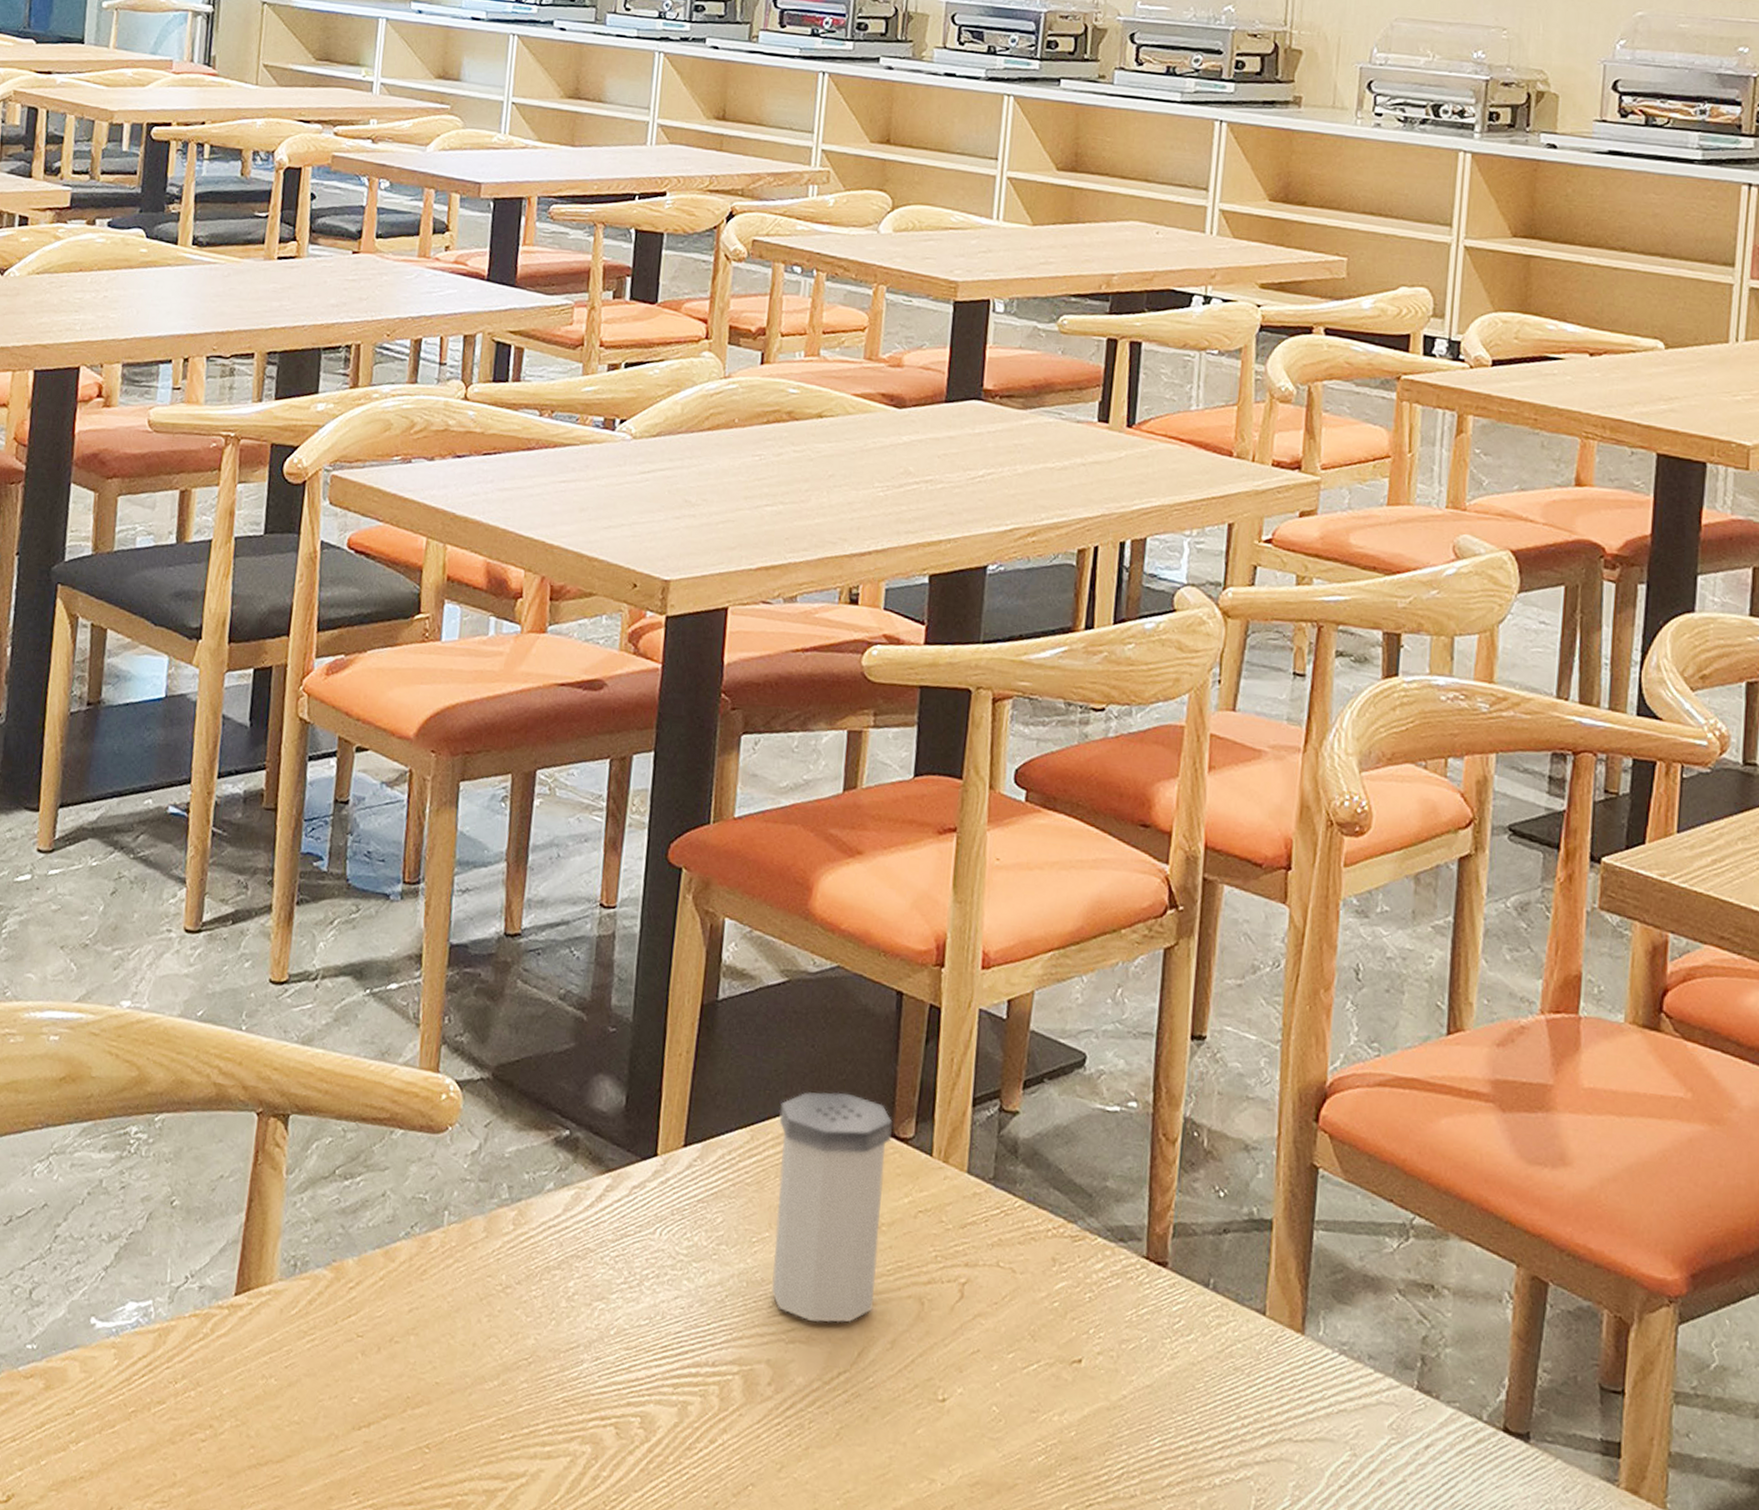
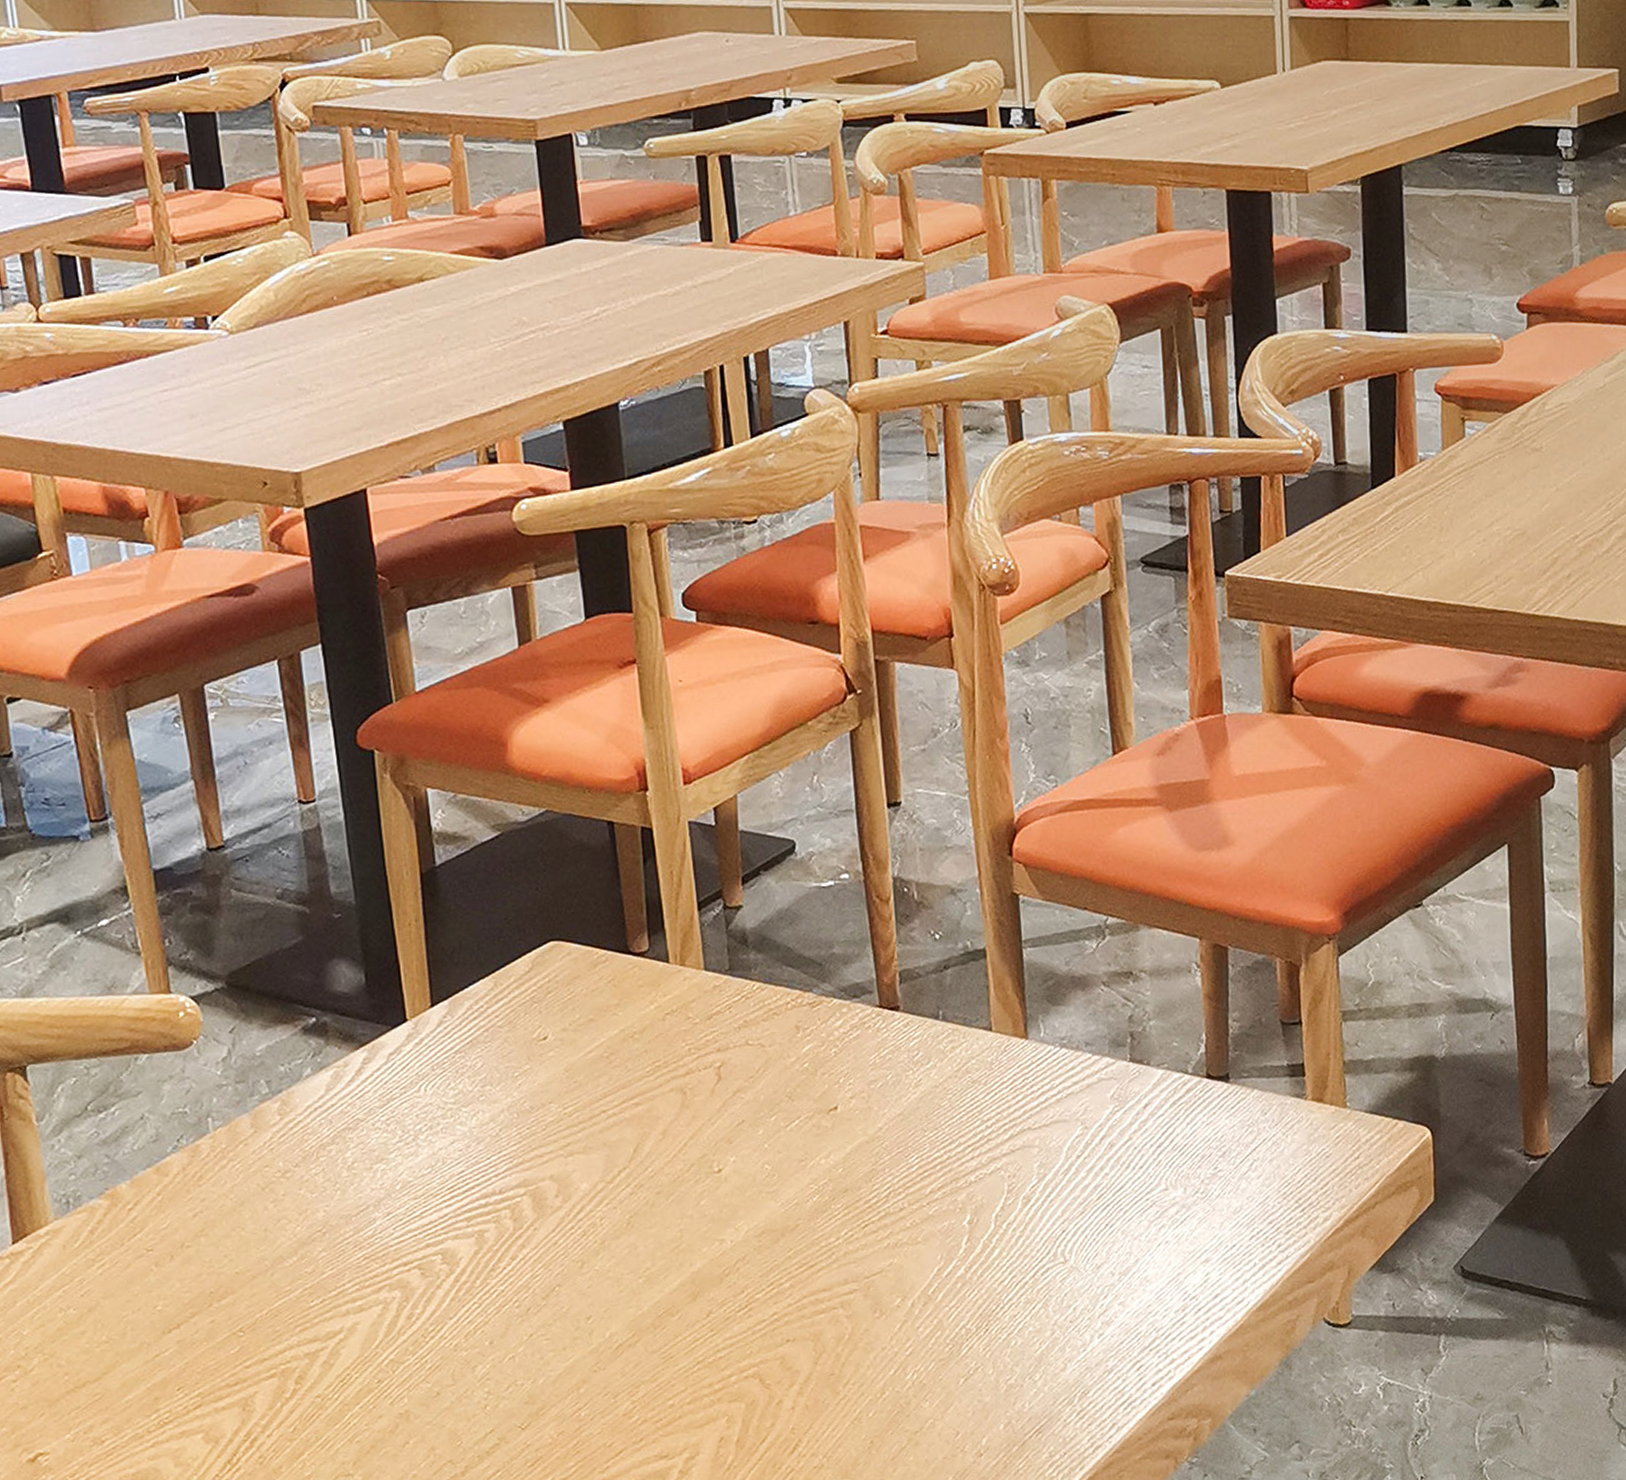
salt shaker: present [771,1092,893,1323] -> none [517,924,640,1133]

